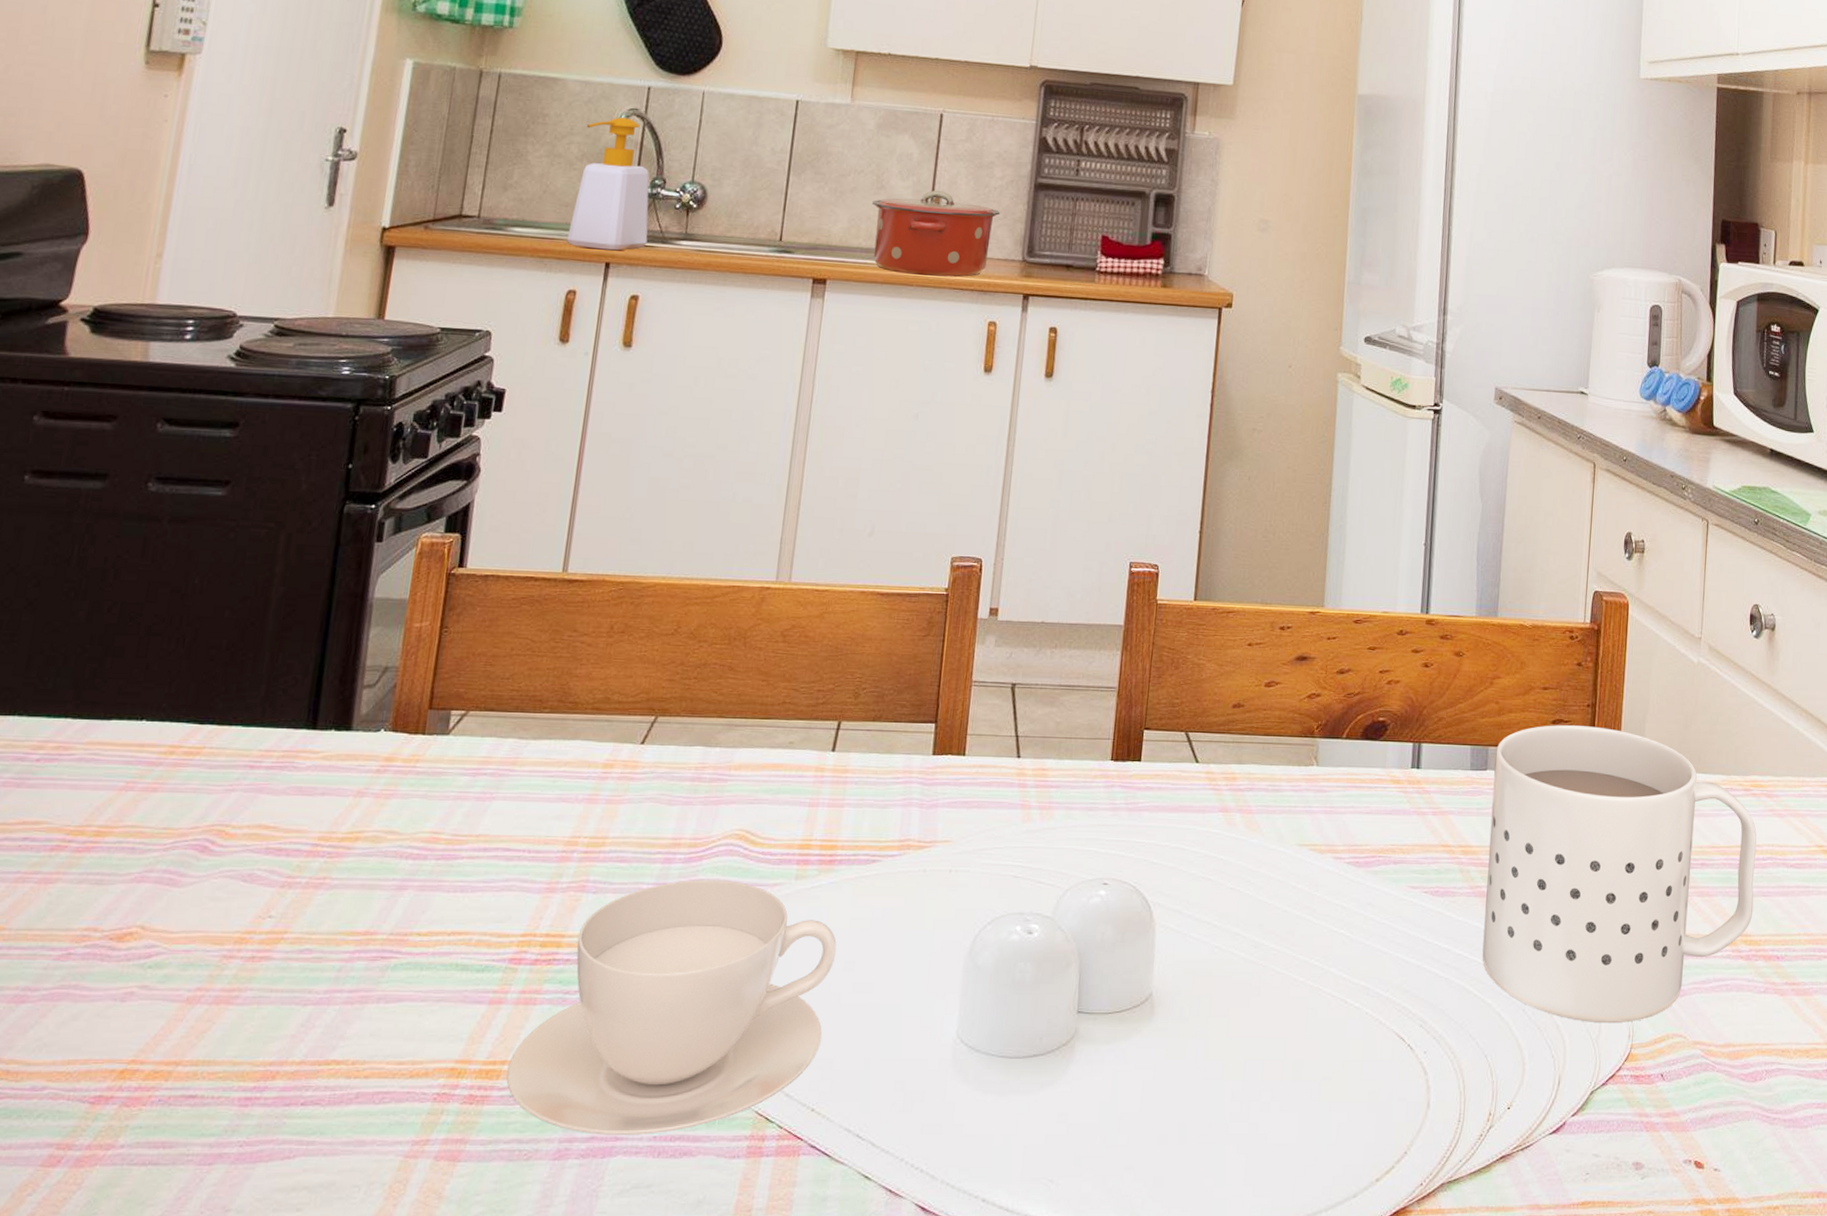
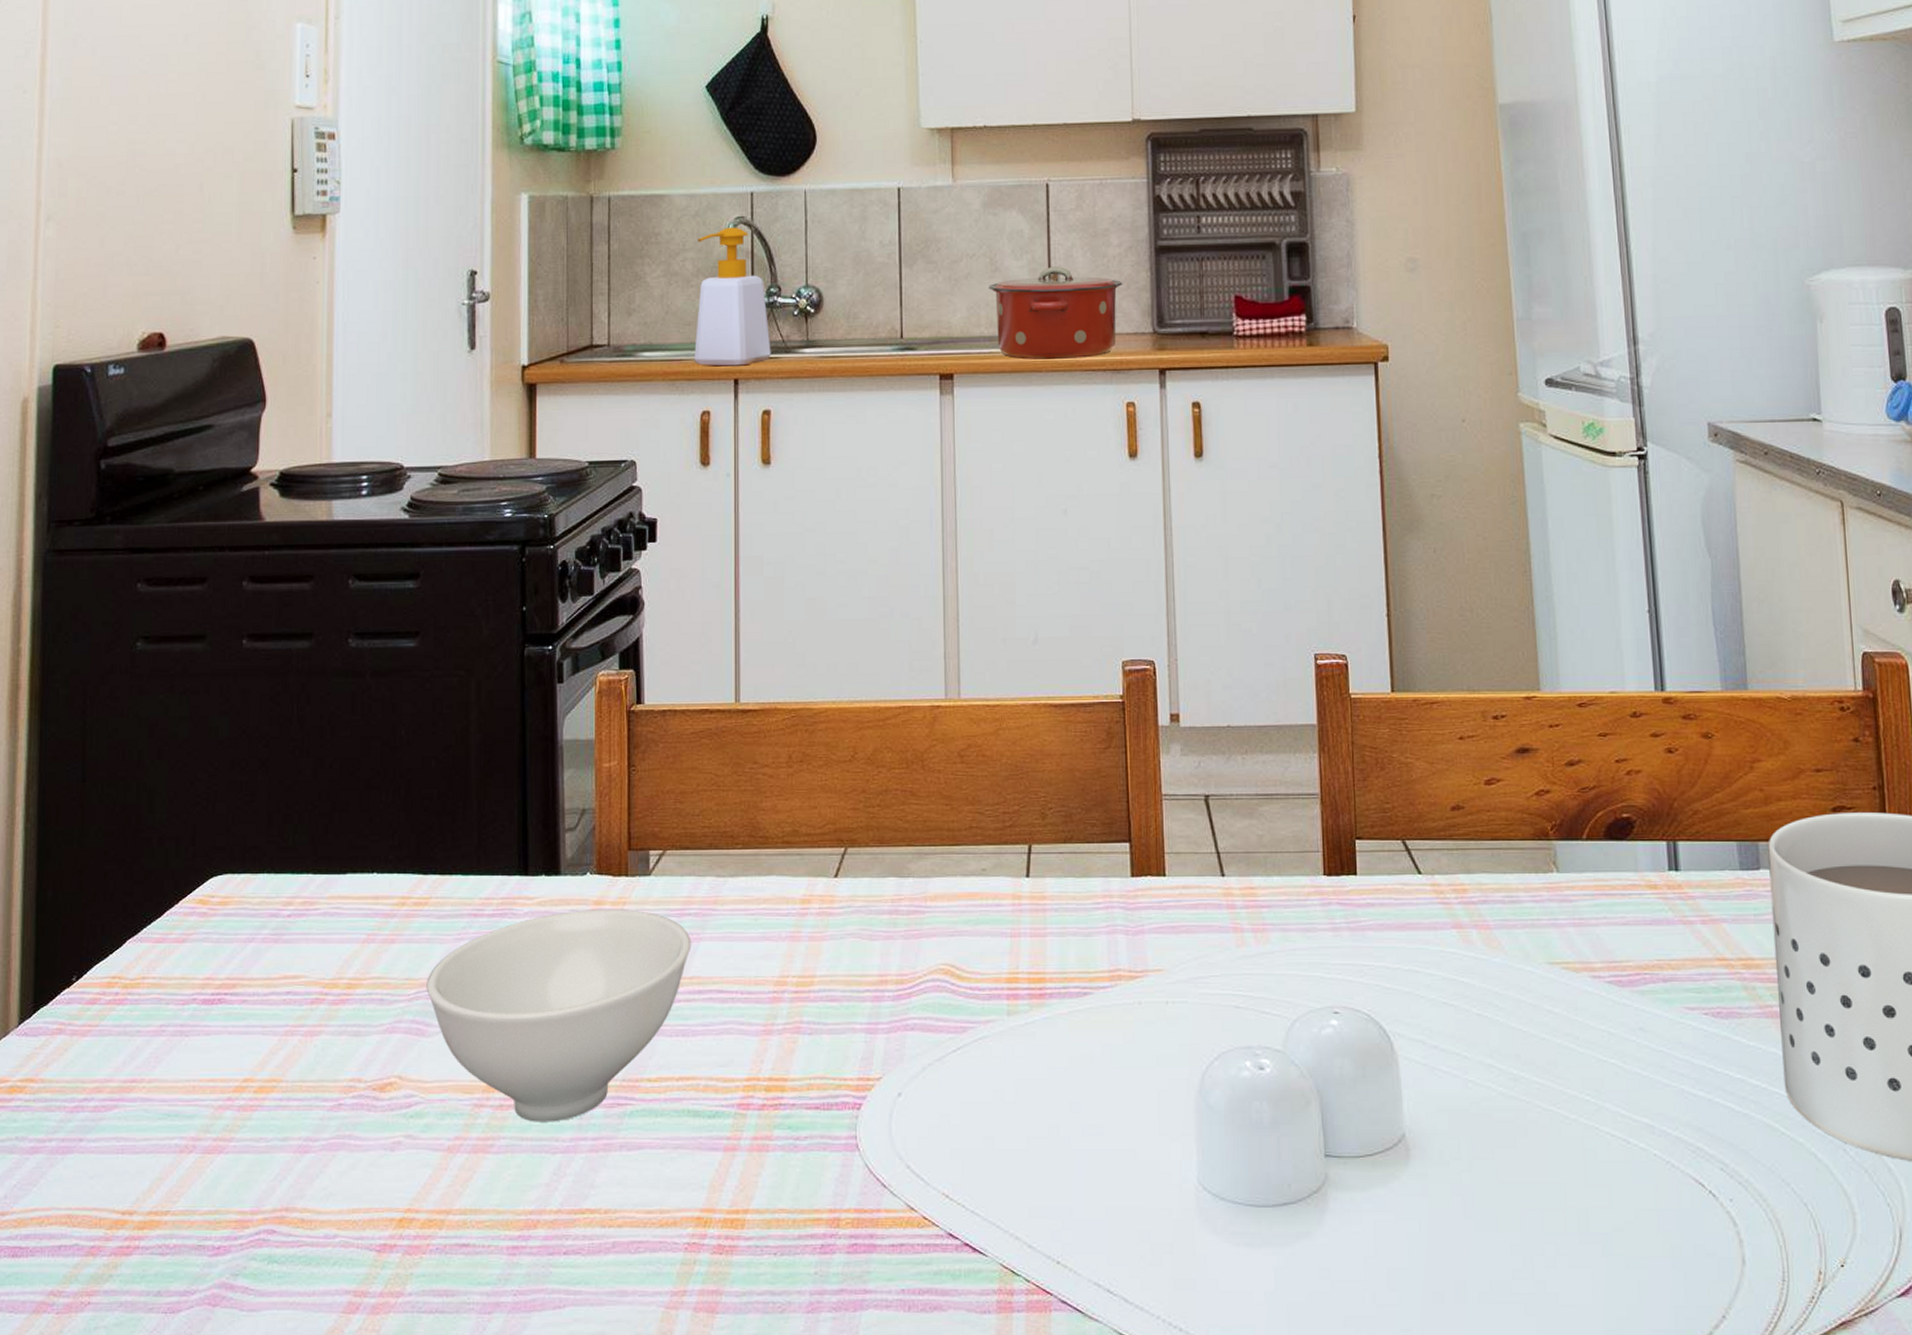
bowl: none [185,766,484,974] -> present [426,909,691,1122]
teacup: present [506,880,837,1135] -> none [751,1018,1060,1287]

